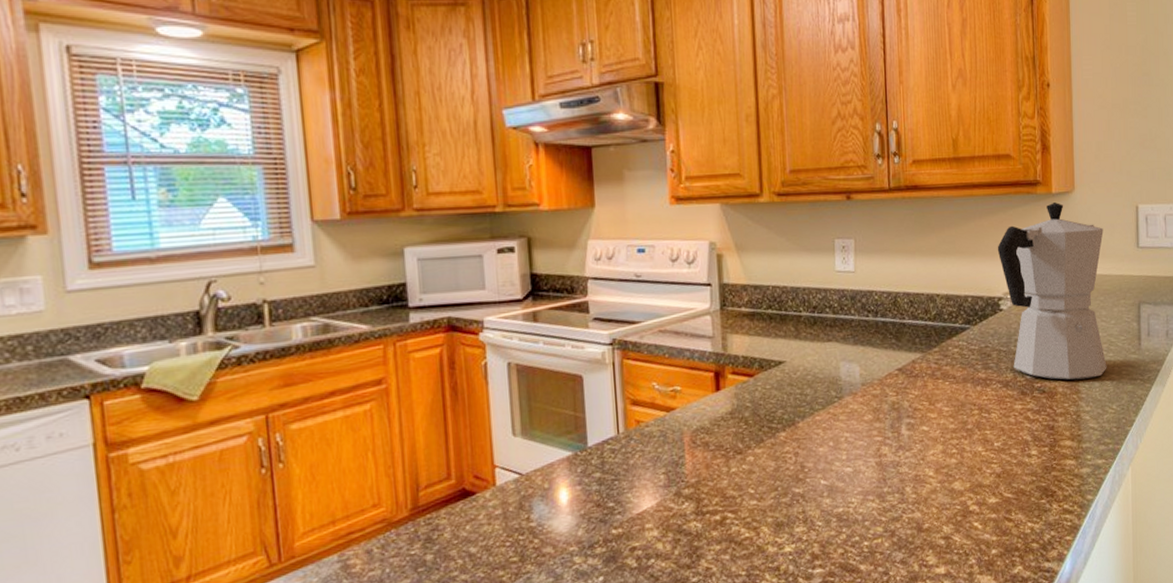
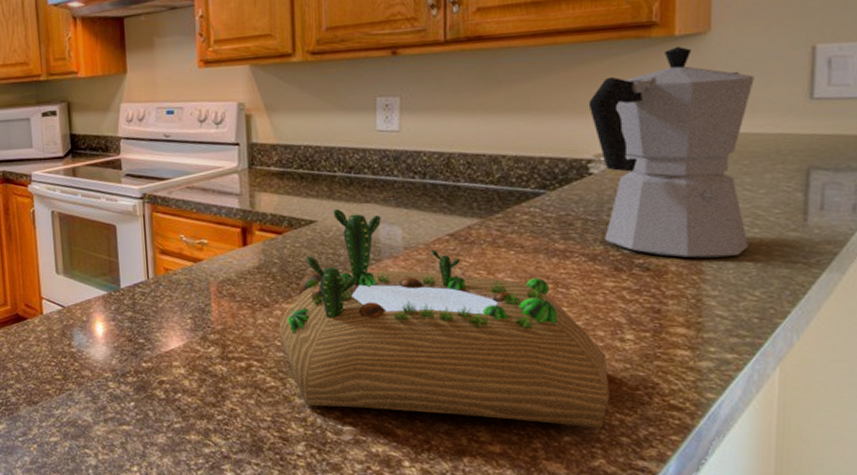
succulent planter: none [751,349,1023,553] -> present [278,209,610,428]

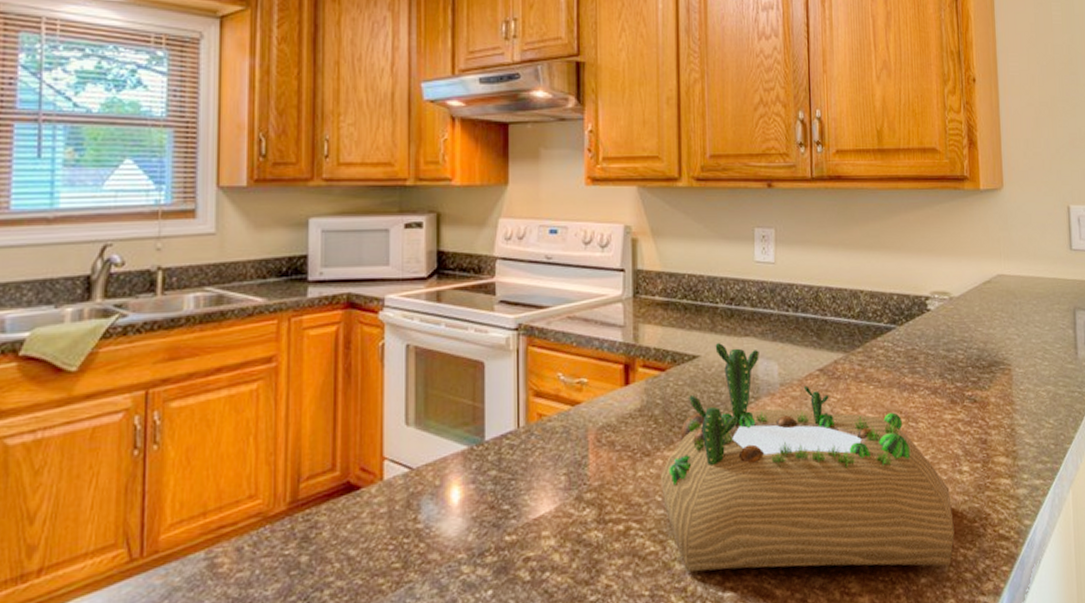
moka pot: present [588,47,755,258] -> none [923,199,1042,390]

